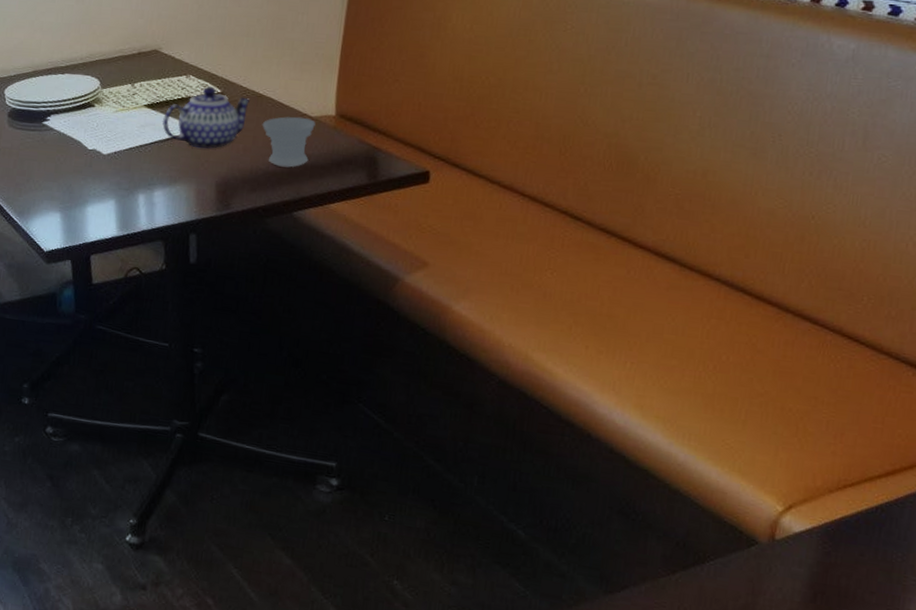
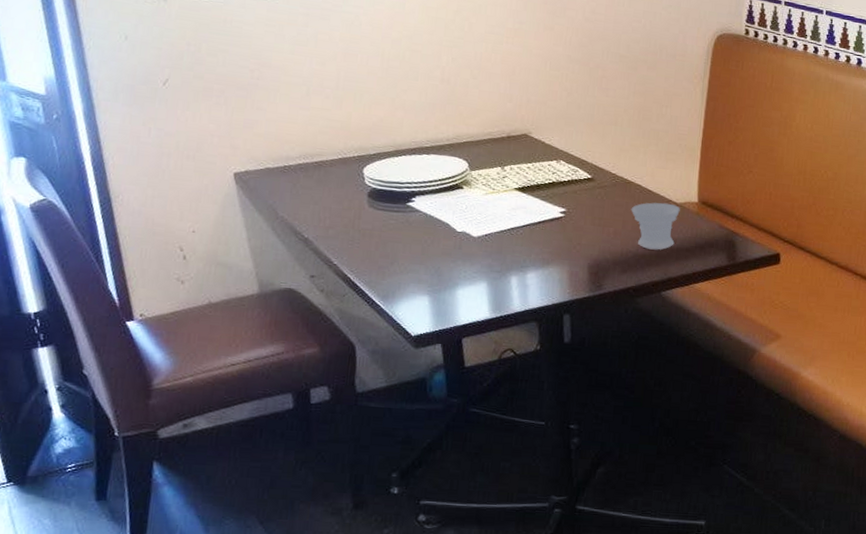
teapot: present [162,86,250,149] -> none [533,172,619,232]

